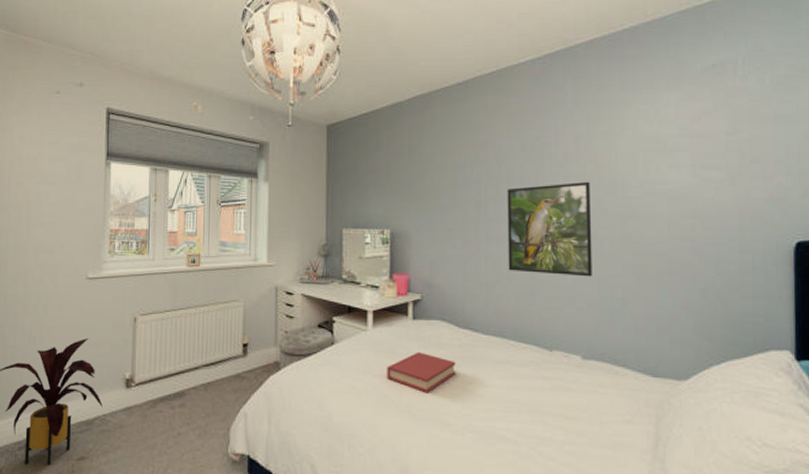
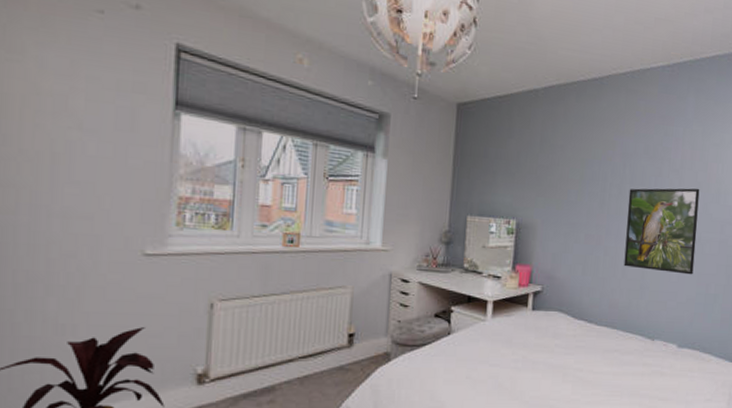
hardback book: present [387,352,456,394] -> none [502,341,570,381]

